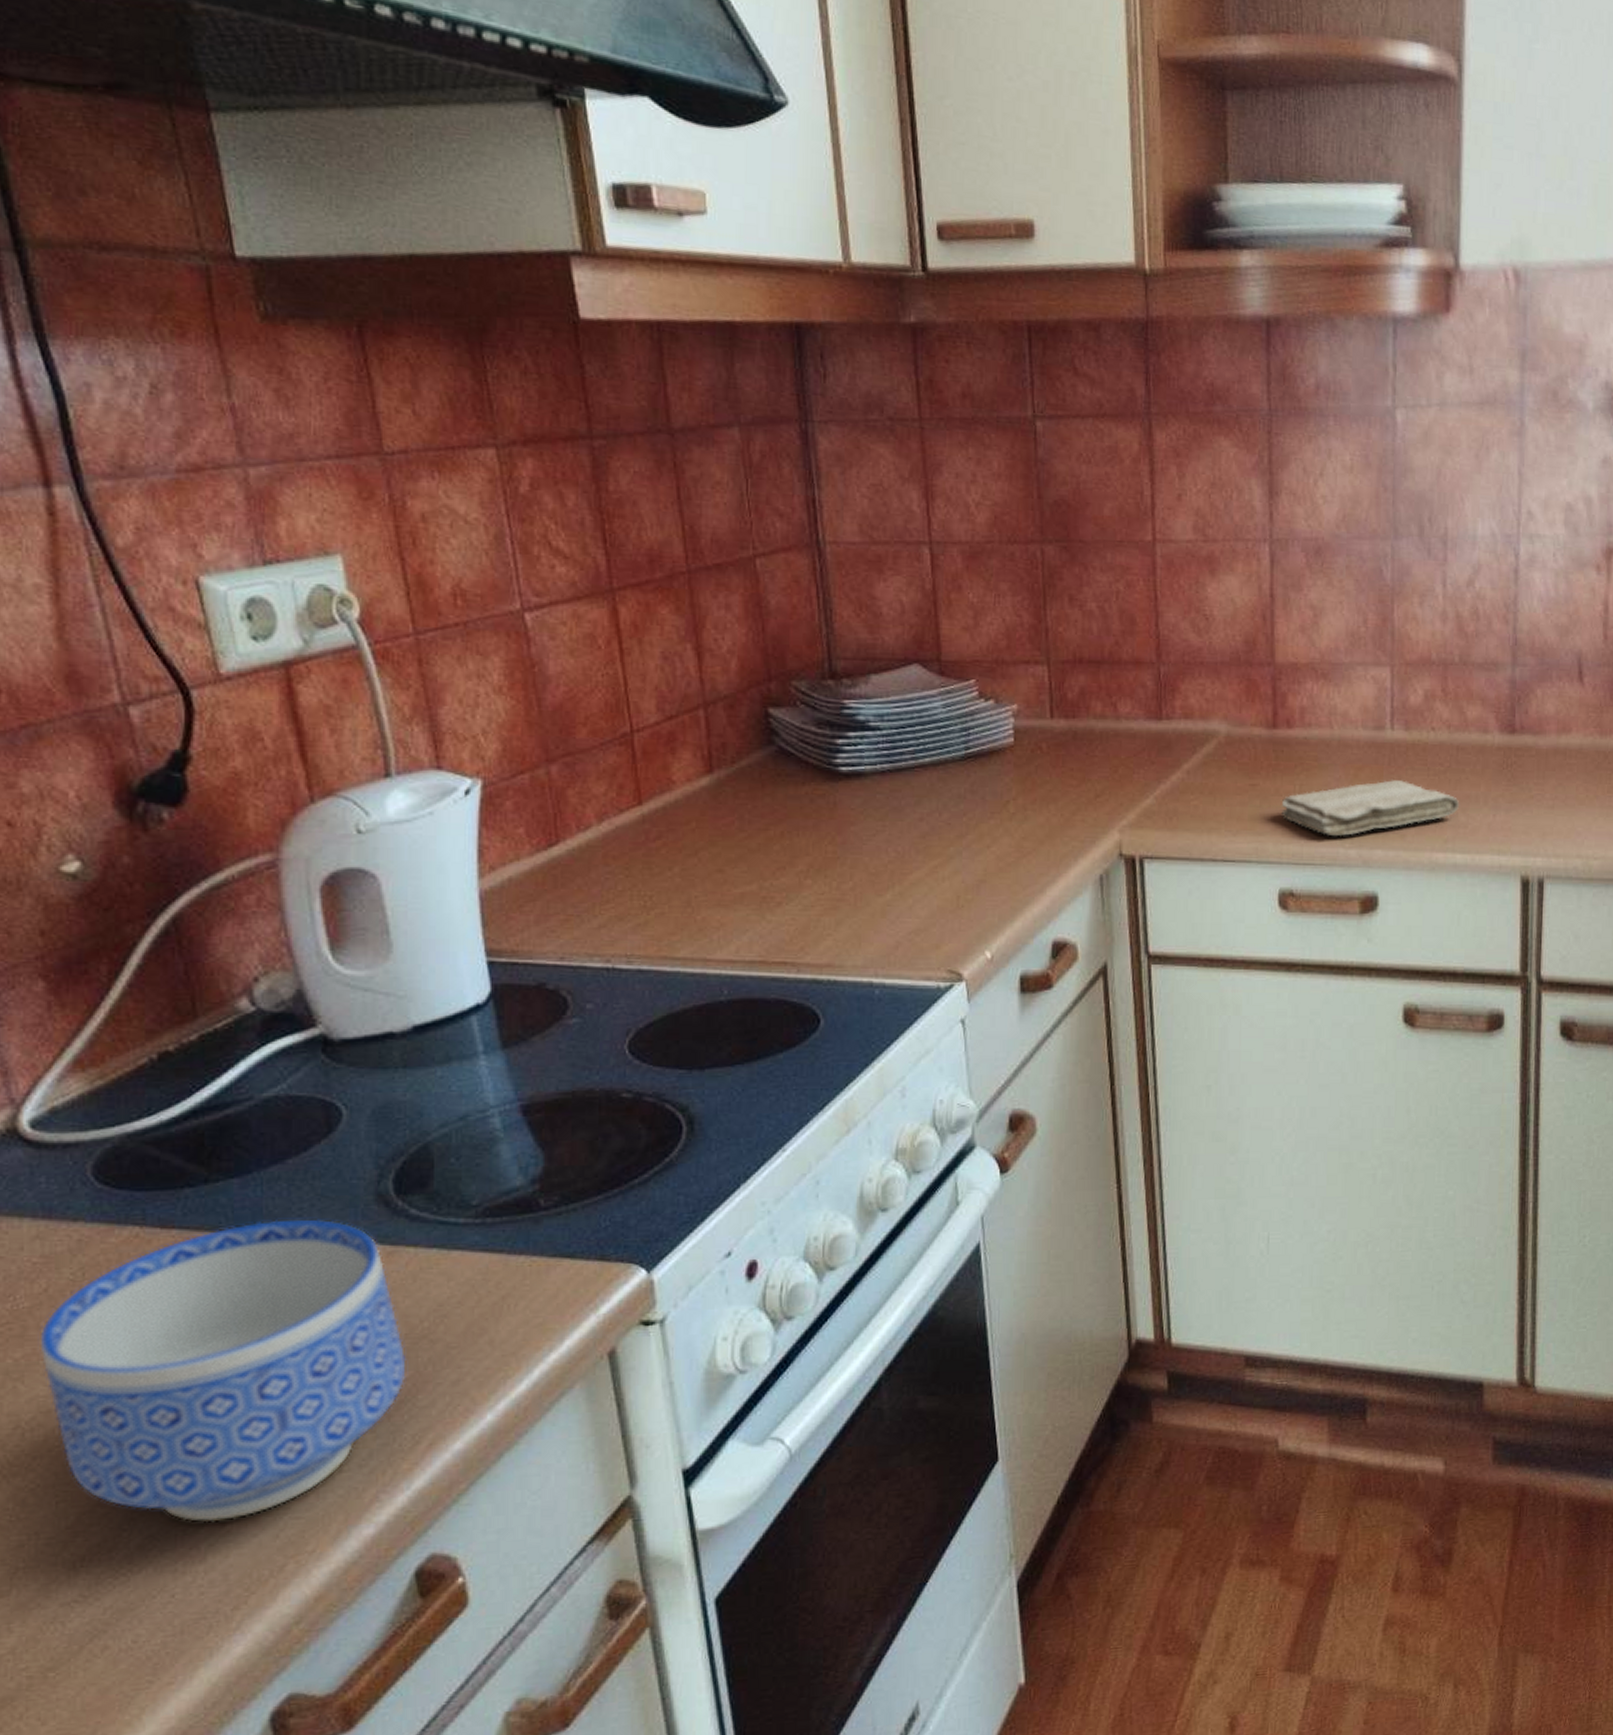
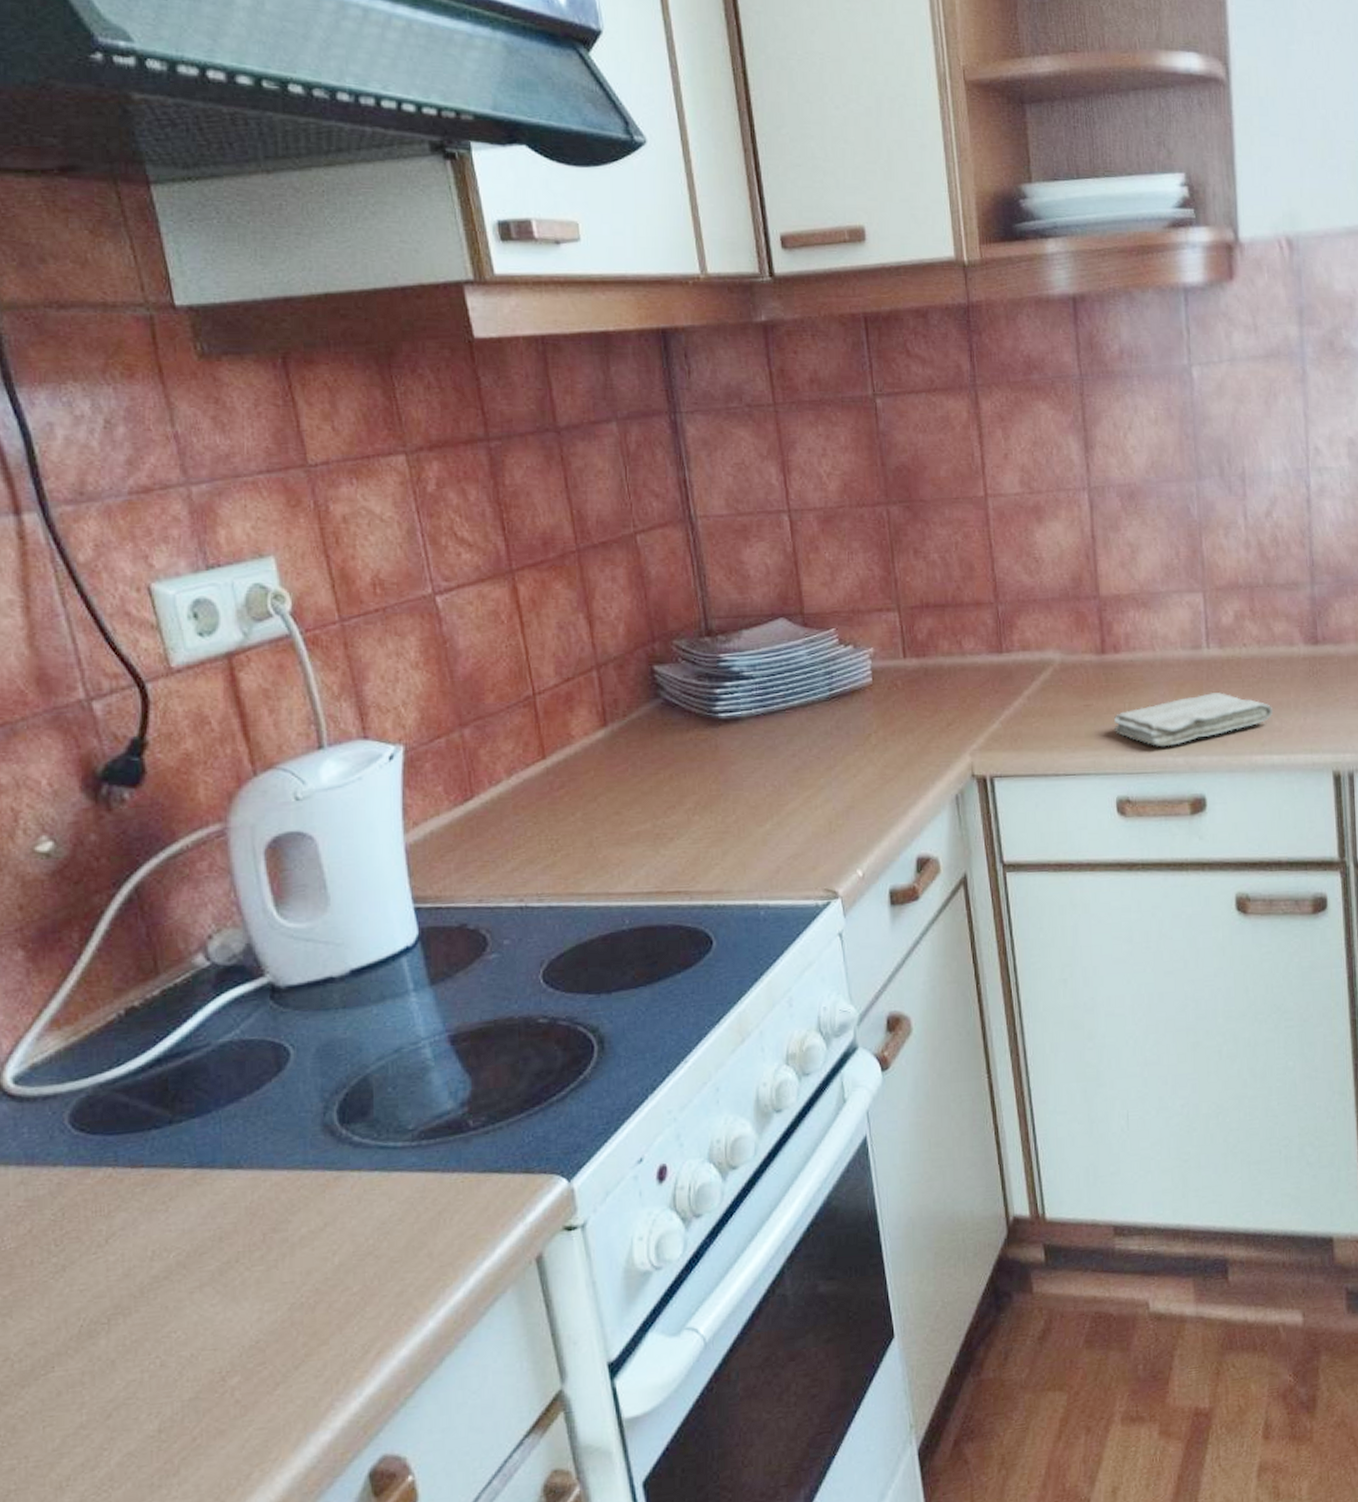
bowl: present [40,1219,407,1523] -> none [25,1150,355,1439]

